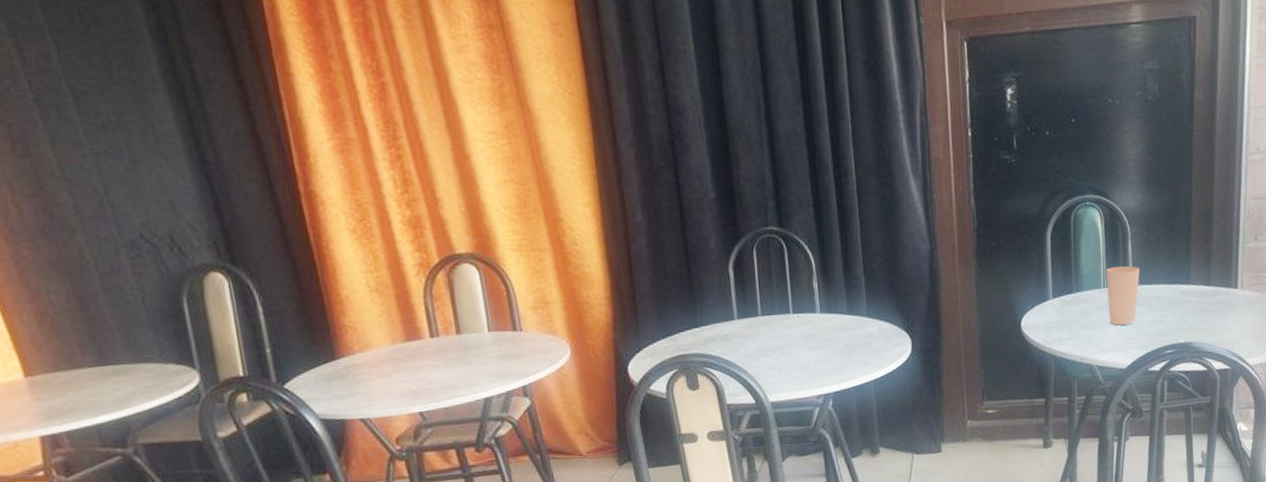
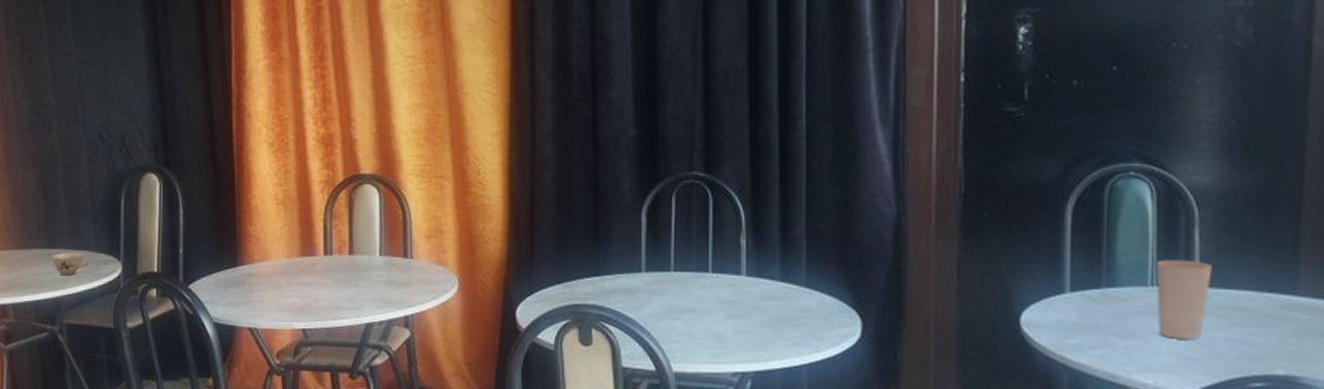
teacup: none [105,365,157,394] -> present [50,252,89,276]

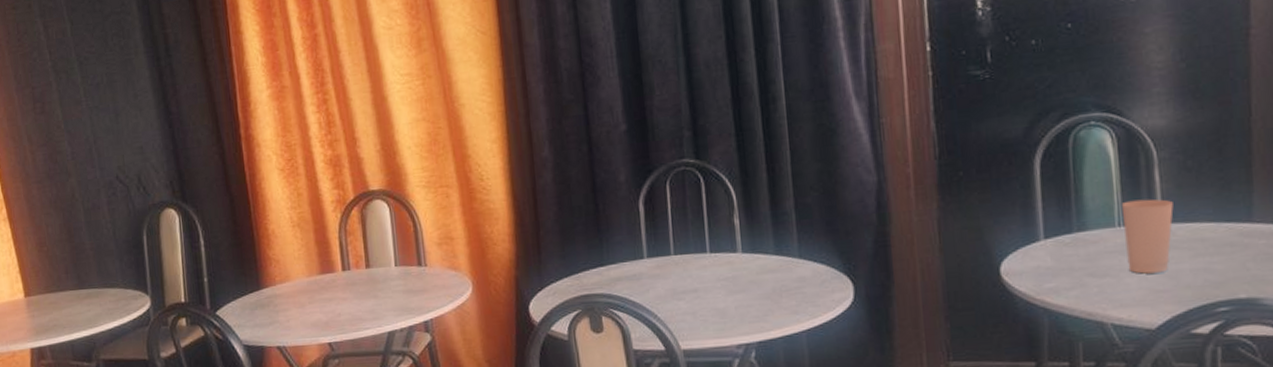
teacup: present [50,252,89,276] -> none [81,290,118,314]

